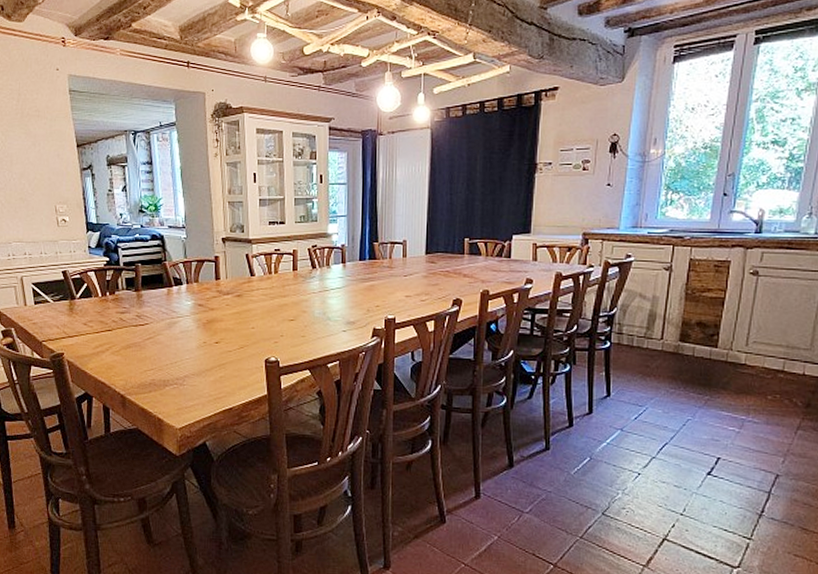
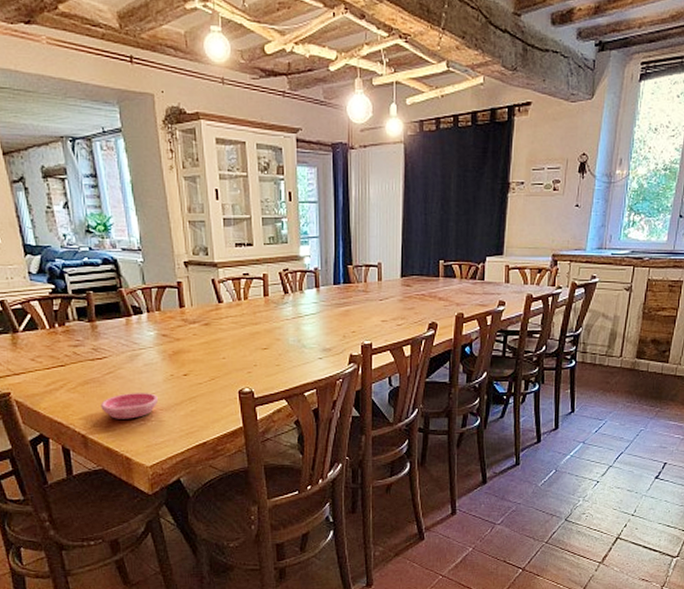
saucer: none [140,357,192,382] -> present [101,393,159,419]

